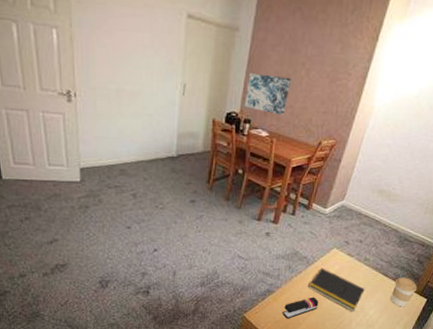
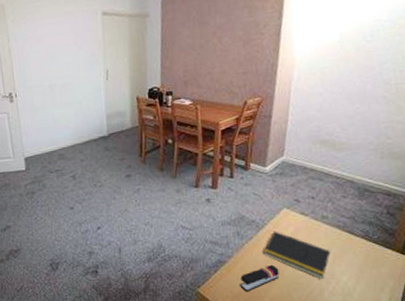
wall art: present [245,73,292,115] -> none [164,47,206,83]
coffee cup: present [391,277,418,307] -> none [364,233,396,270]

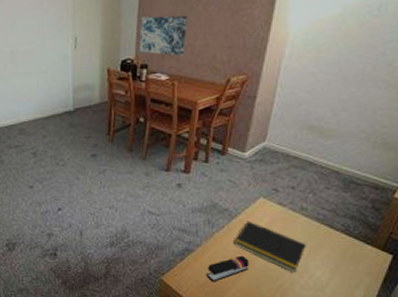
wall art: none [164,47,206,83] -> present [139,15,189,56]

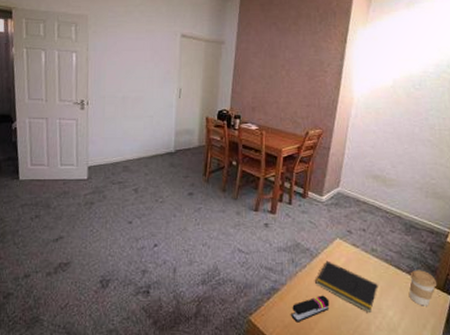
wall art: present [139,15,189,56] -> none [234,76,274,110]
coffee cup: none [343,228,377,266] -> present [409,270,438,306]

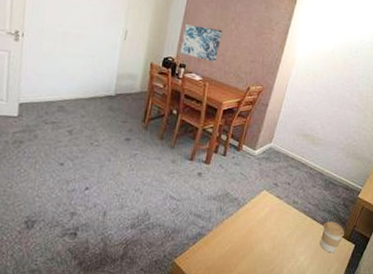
wall art: none [234,76,274,110] -> present [181,24,223,62]
stapler: present [291,295,330,323] -> none [214,241,250,265]
notepad: present [315,260,378,312] -> none [239,210,295,257]

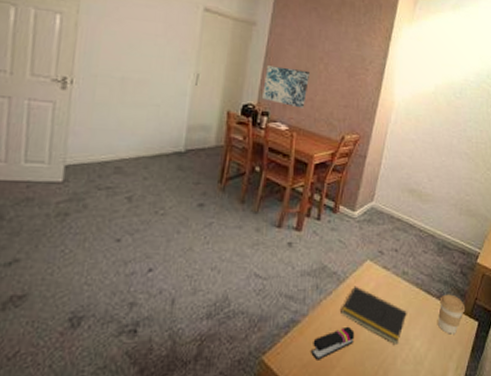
stapler: none [214,241,250,265] -> present [311,326,355,360]
notepad: none [239,210,295,257] -> present [341,286,407,344]

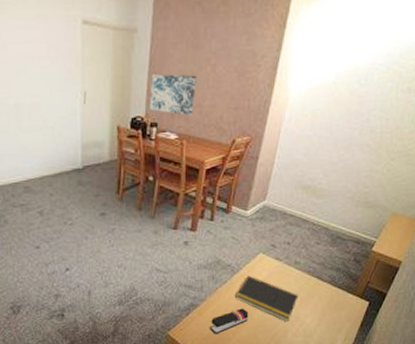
coffee cup: present [438,294,466,334] -> none [328,279,357,313]

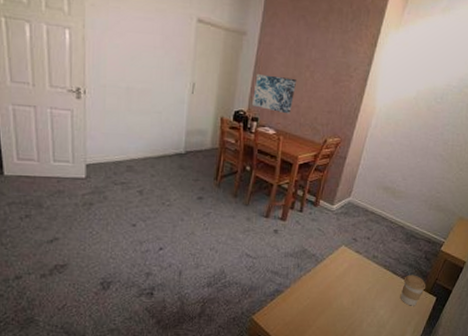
stapler: present [210,308,249,334] -> none [292,296,329,321]
notepad: present [235,275,298,321] -> none [317,266,375,312]
coffee cup: none [328,279,357,313] -> present [401,275,427,306]

